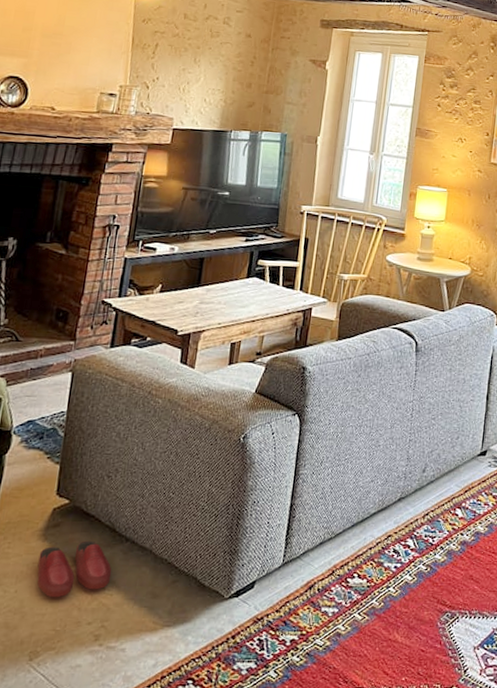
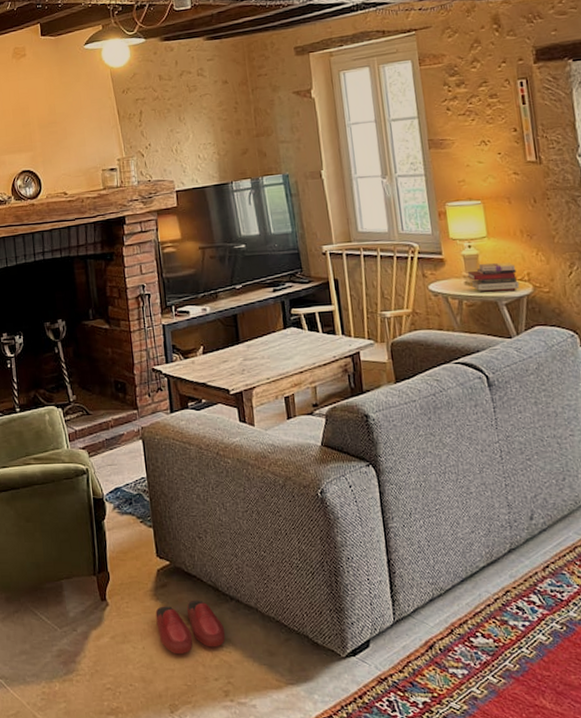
books: none [421,243,462,271] -> present [467,262,520,292]

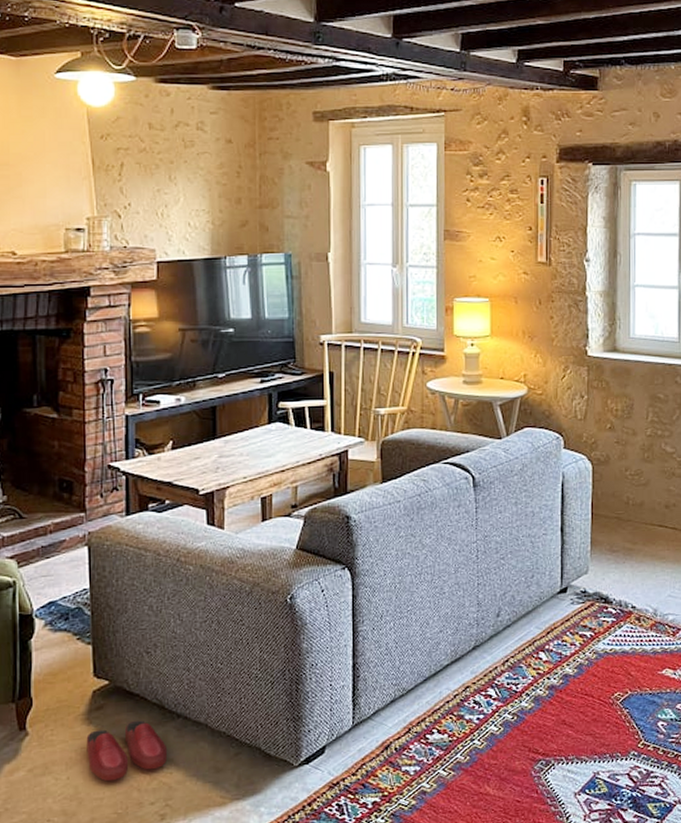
books: present [467,262,520,292] -> none [466,362,516,392]

